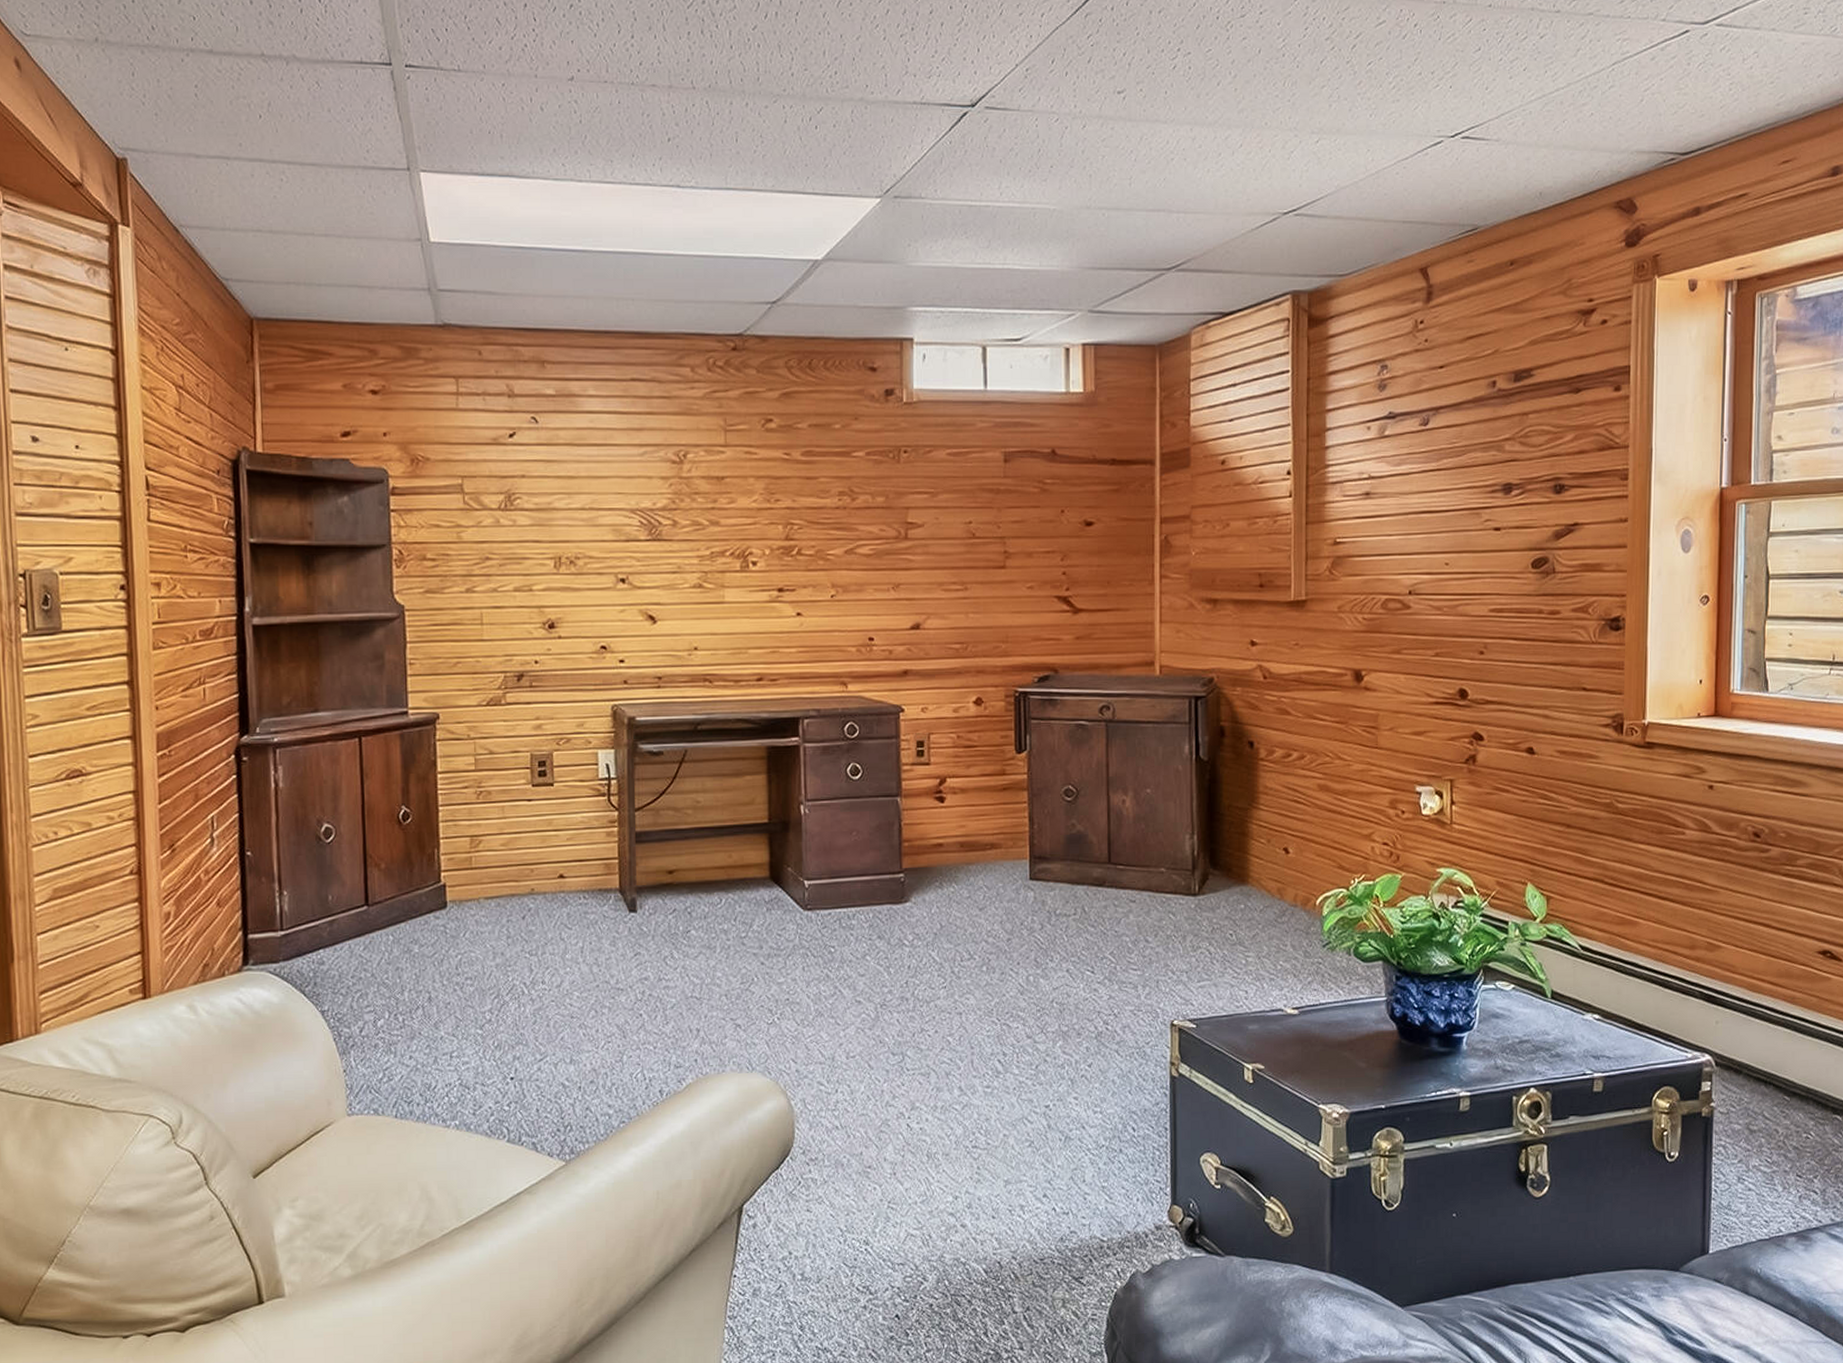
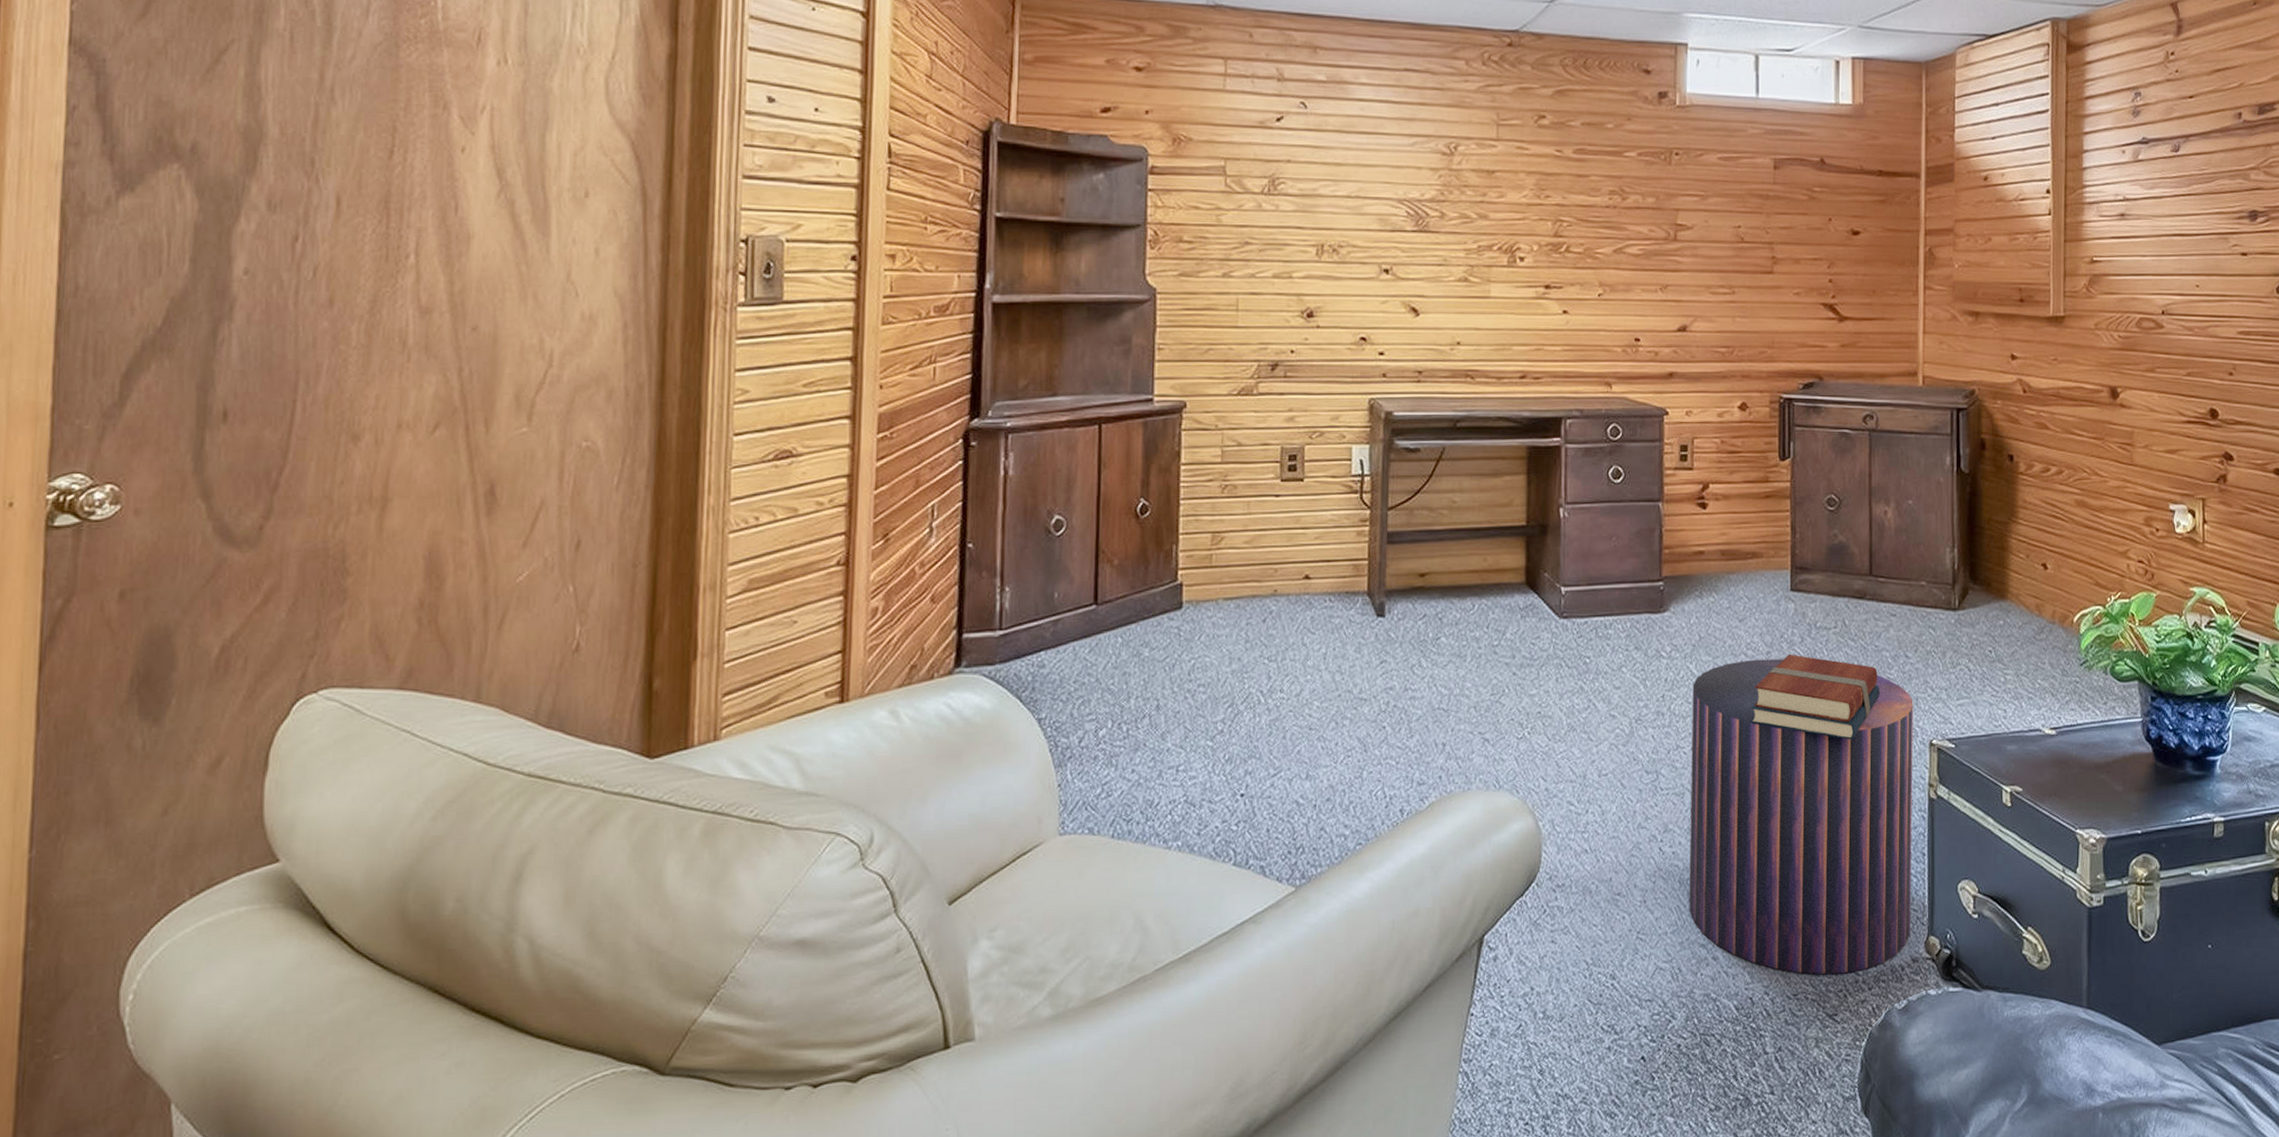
pouf: none [935,945,1154,1241] -> present [1689,659,1913,974]
books: none [992,940,1120,1022] -> present [1750,654,1880,740]

